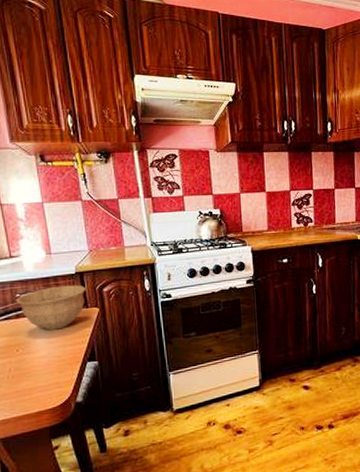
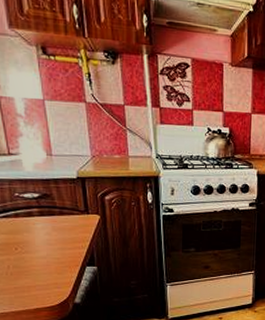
bowl: present [16,285,87,330] -> none [15,189,88,232]

